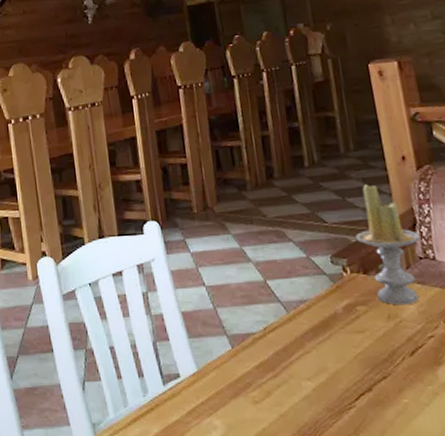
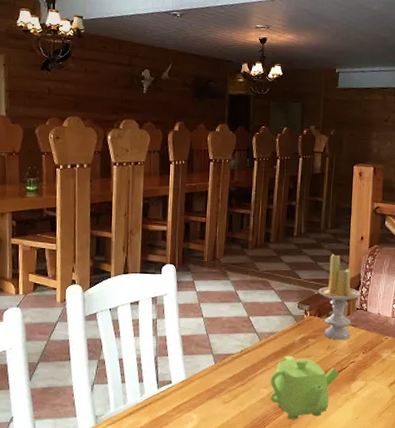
teapot: none [312,332,416,426] -> present [270,356,340,420]

